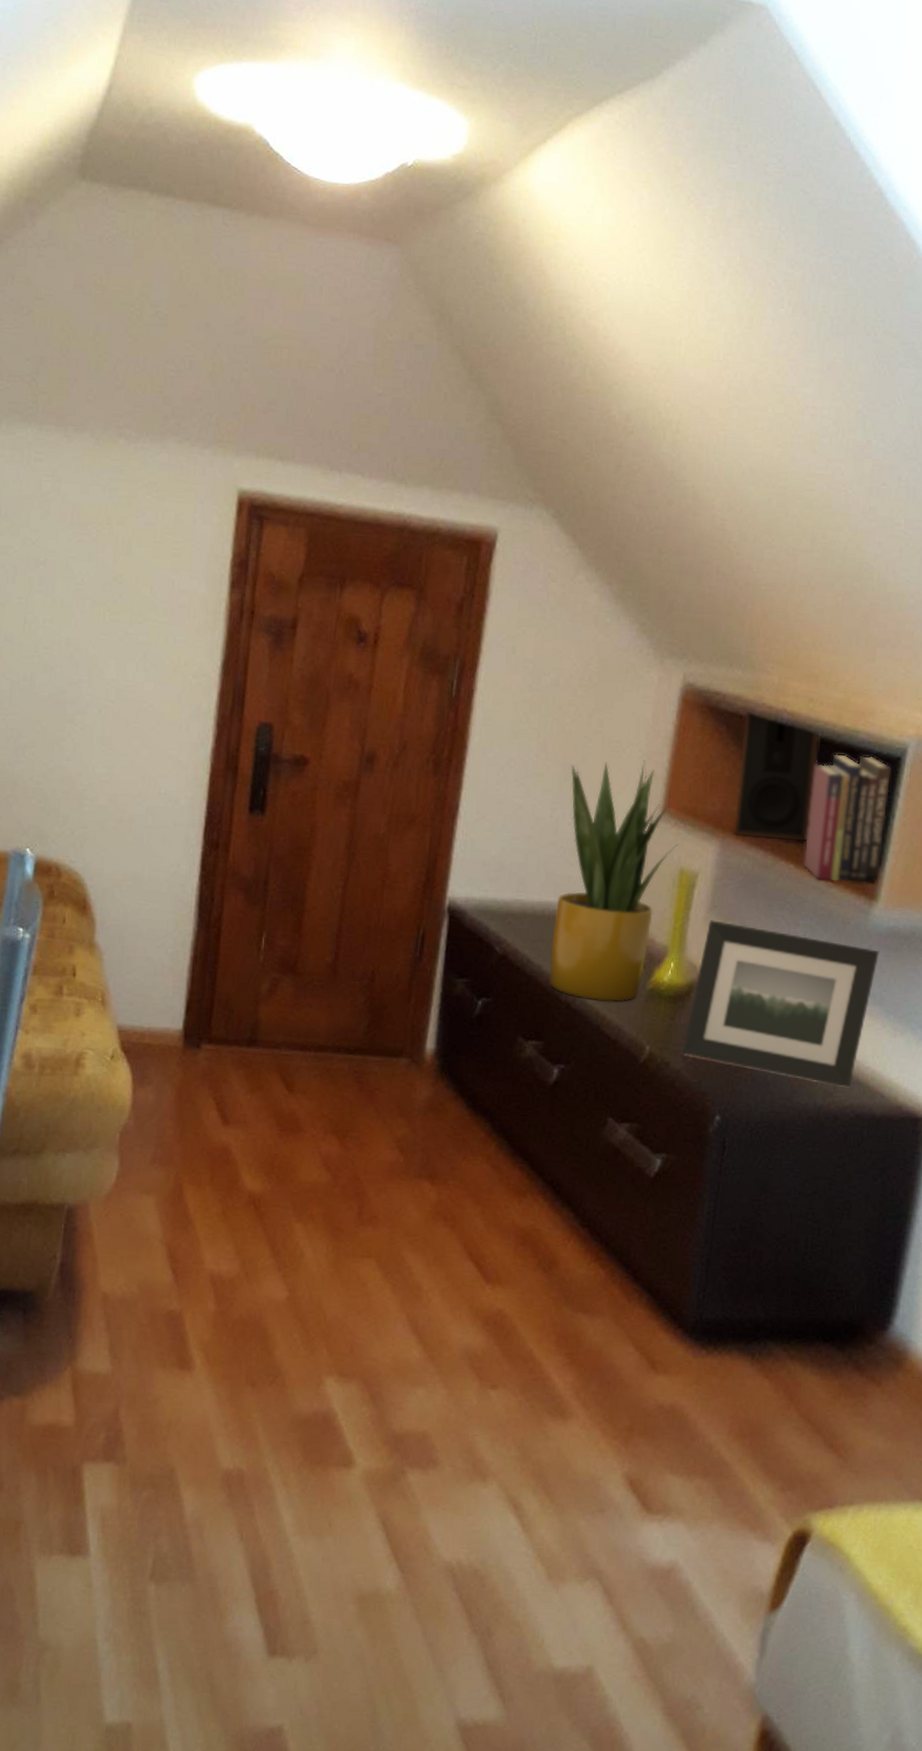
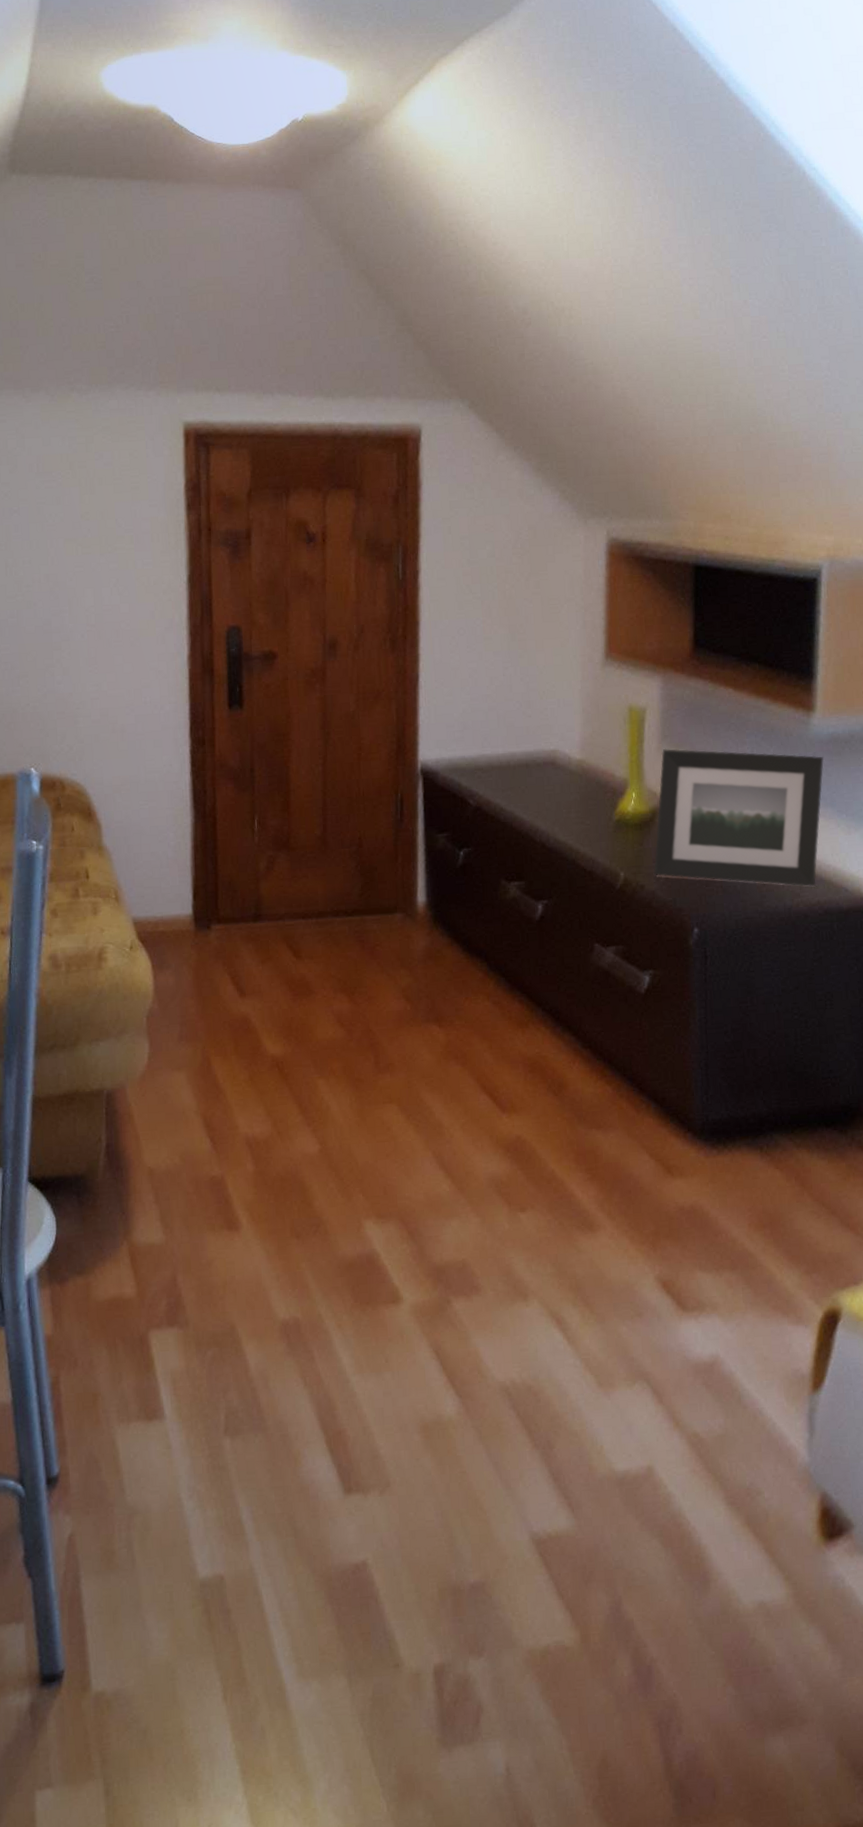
planter: present [549,759,679,1002] -> none [516,612,624,837]
speaker: present [734,710,821,842] -> none [668,555,742,669]
books: present [804,754,891,883] -> none [738,580,813,700]

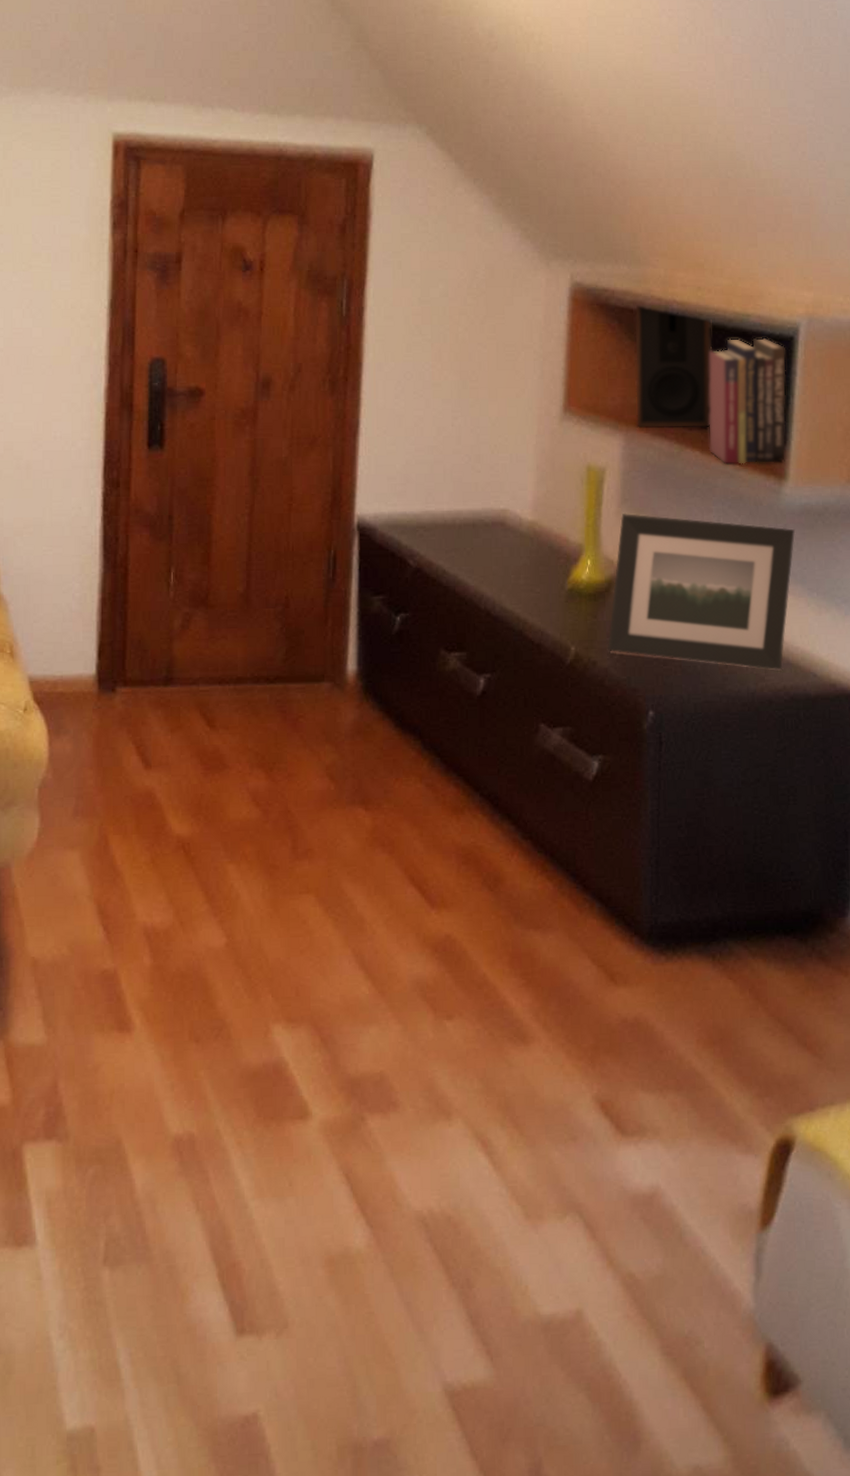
speaker: none [668,555,742,669] -> present [635,304,713,428]
books: none [738,580,813,700] -> present [708,337,786,465]

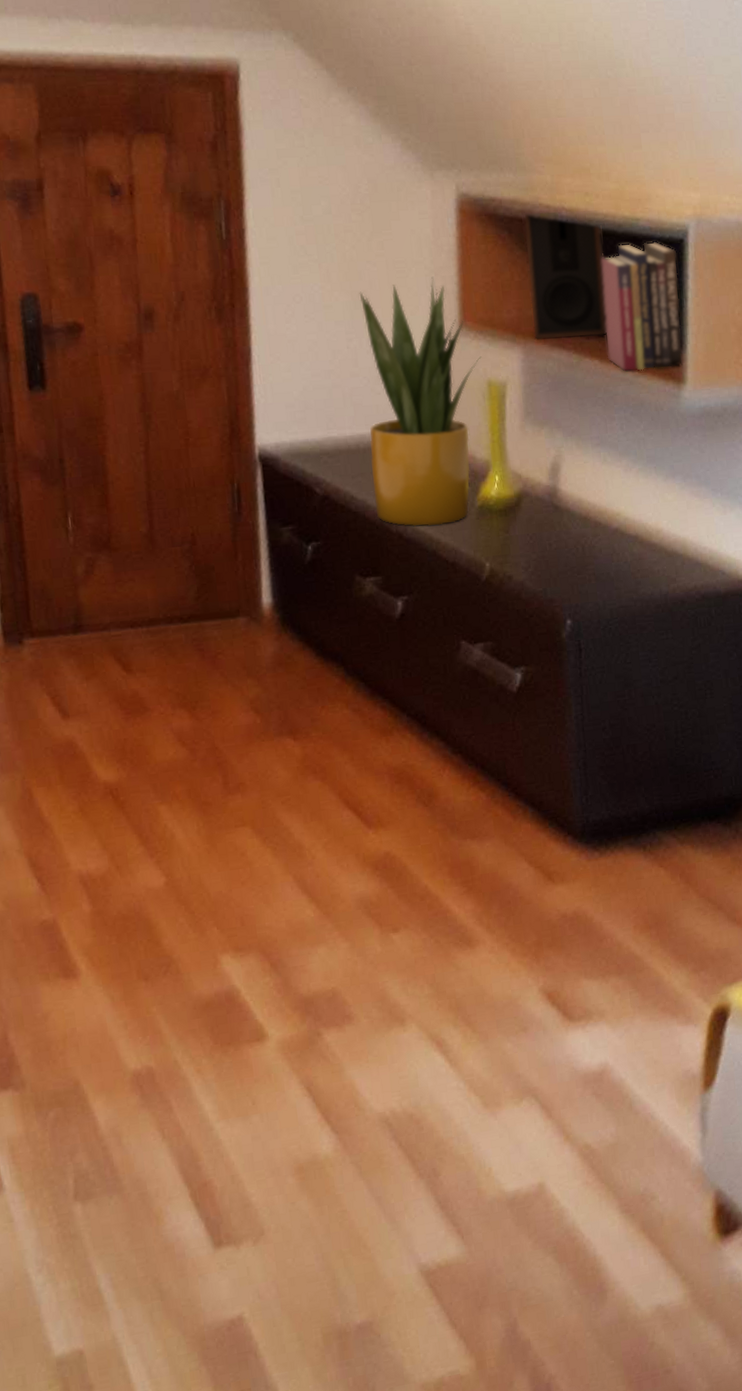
planter: none [465,361,583,606] -> present [359,276,482,527]
picture frame: present [608,512,795,670] -> none [522,426,697,571]

